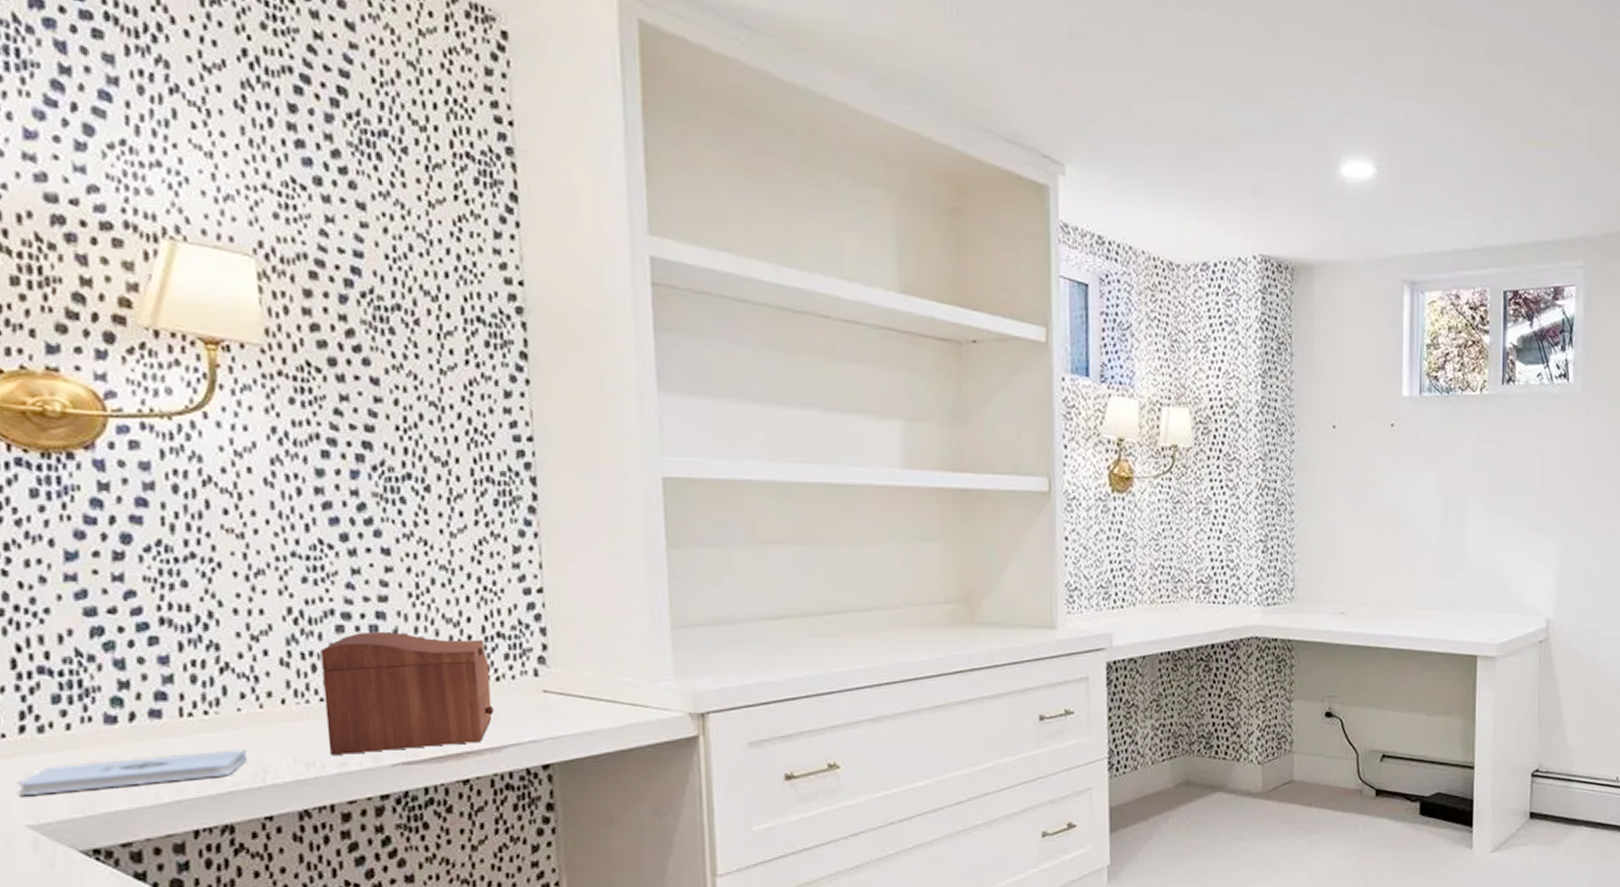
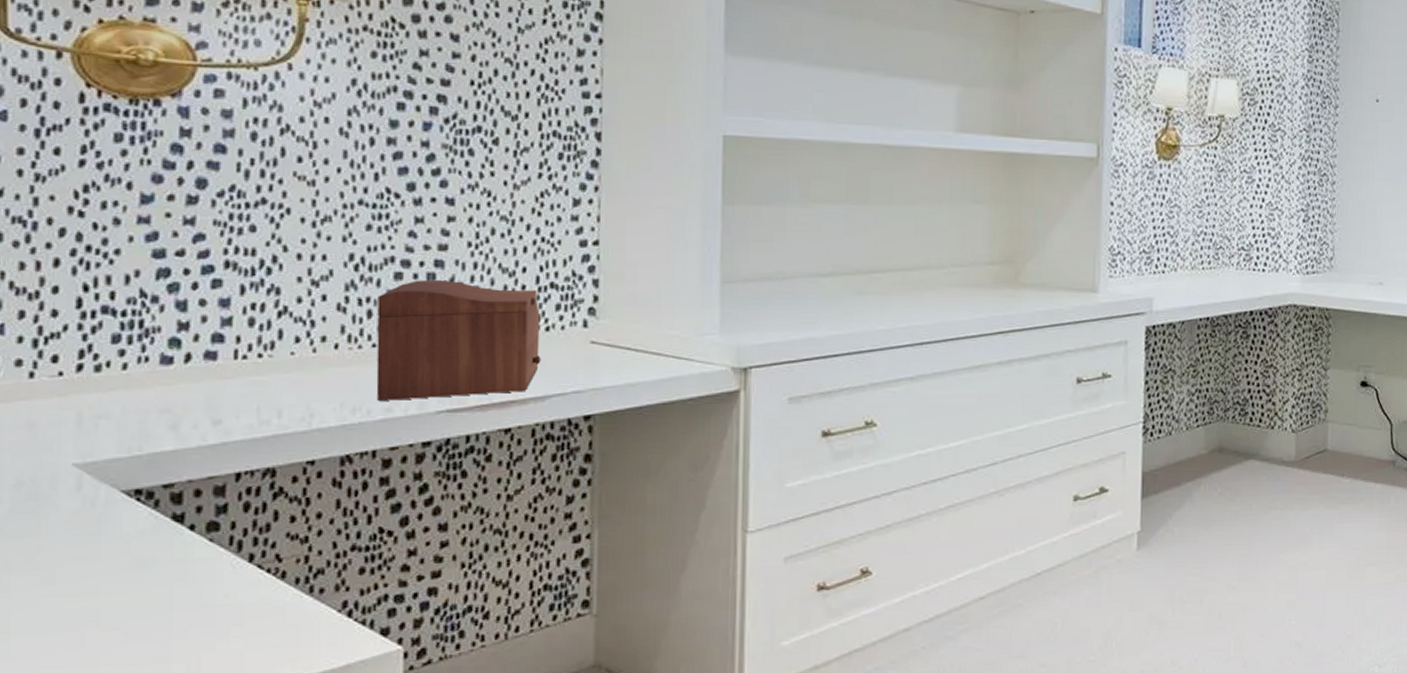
notepad: present [19,749,247,795] -> none [70,393,295,433]

